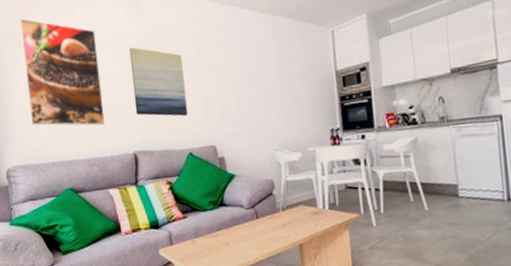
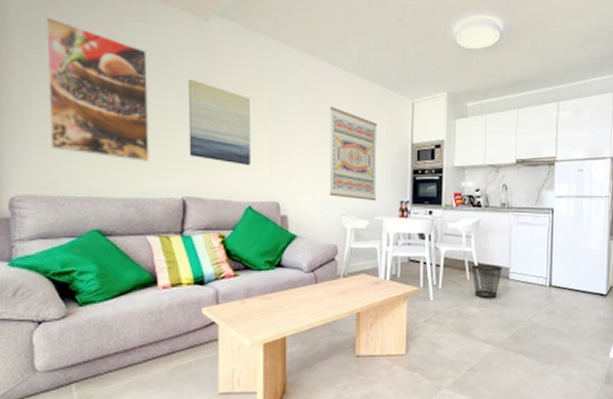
wall art: none [253,48,307,134] -> present [329,106,377,201]
wastebasket: none [414,183,449,220] -> present [471,265,502,298]

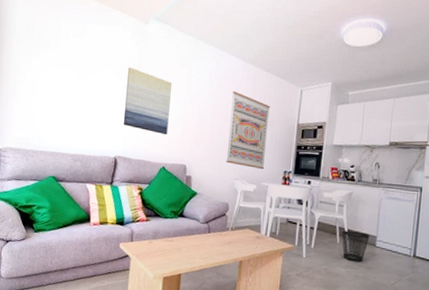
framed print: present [45,17,150,163] -> none [29,21,101,129]

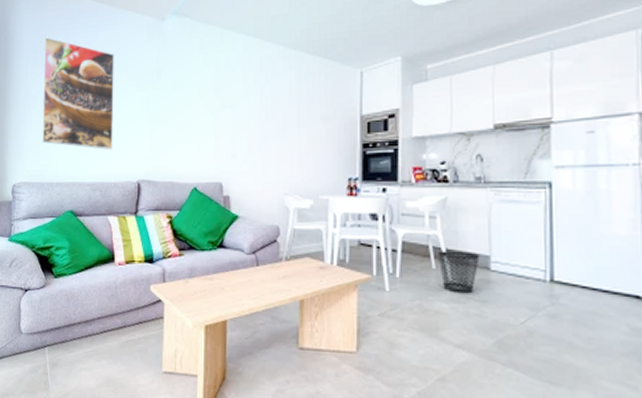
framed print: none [29,21,101,129] -> present [42,37,114,150]
wall art: present [123,67,172,135] -> none [144,73,197,149]
wall art: present [226,91,270,170] -> none [271,84,322,179]

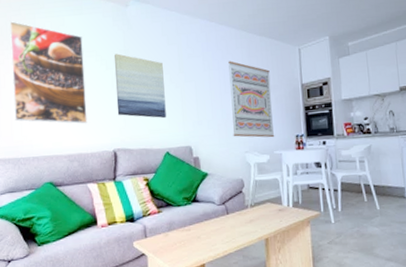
wall art: none [144,73,197,149] -> present [114,53,166,119]
wall art: none [271,84,322,179] -> present [228,60,275,138]
wastebasket: present [437,251,480,292] -> none [367,186,398,218]

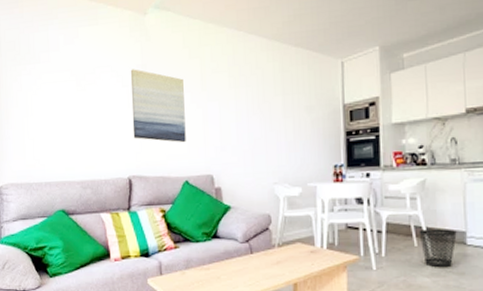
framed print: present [9,21,87,124] -> none [22,34,101,148]
wall art: present [228,60,275,138] -> none [258,76,309,168]
wastebasket: none [367,186,398,218] -> present [419,229,457,267]

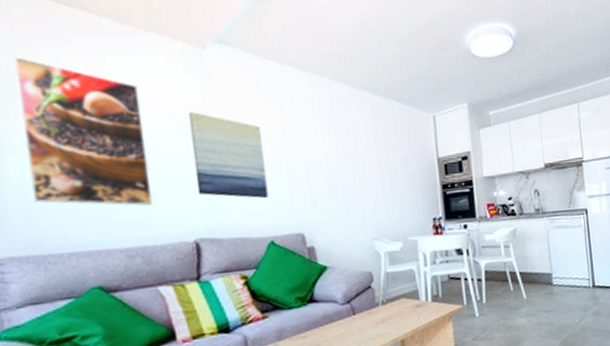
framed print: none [22,34,101,148] -> present [13,57,153,206]
wastebasket: present [419,229,457,267] -> none [513,272,545,308]

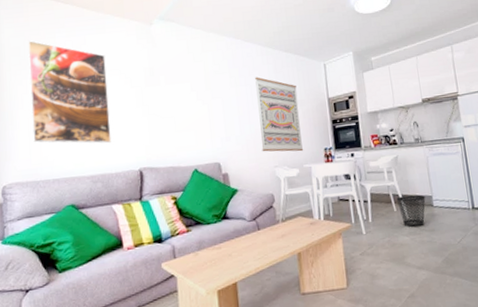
wall art: present [188,112,268,199] -> none [138,71,194,136]
wall art: none [347,127,409,222] -> present [255,77,304,152]
wastebasket: none [513,272,545,308] -> present [396,195,426,227]

